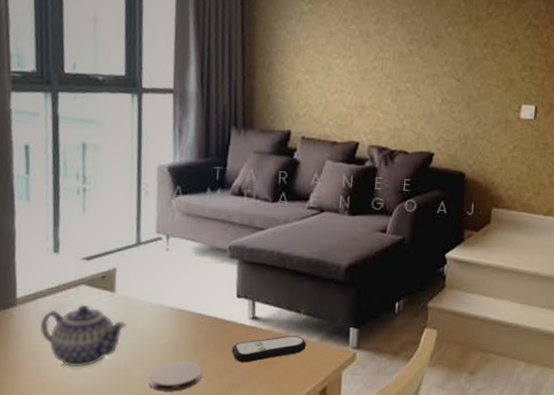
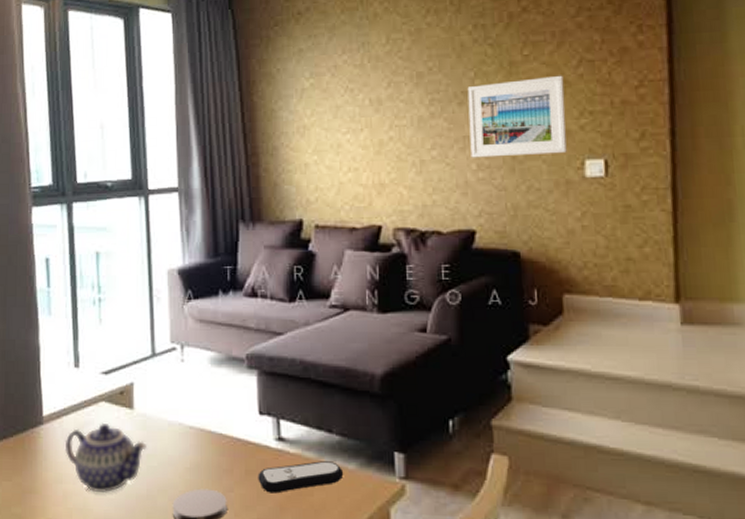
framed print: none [437,32,515,98] -> present [467,75,567,158]

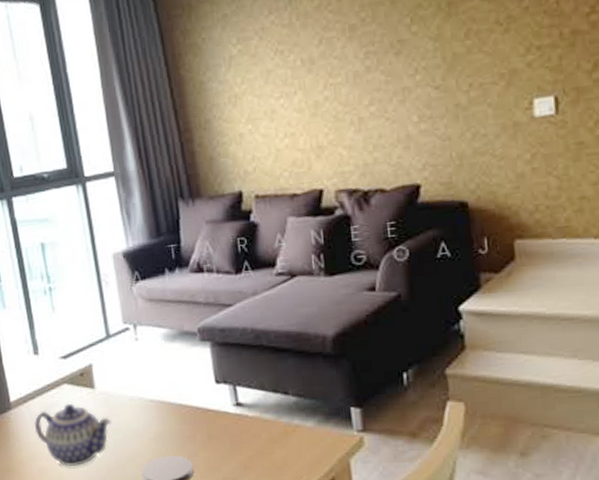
remote control: present [258,461,344,494] -> none [219,421,303,455]
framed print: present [467,75,567,158] -> none [404,10,514,110]

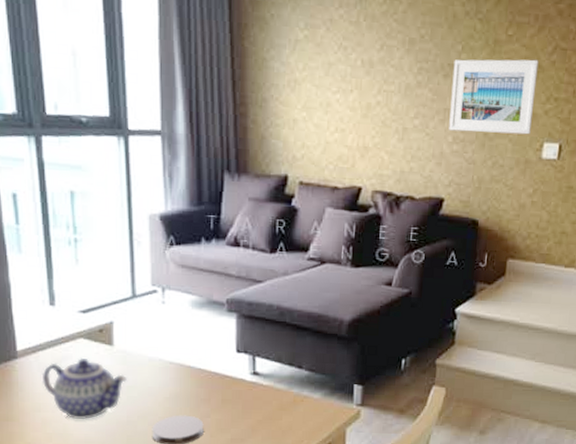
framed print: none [404,10,514,110] -> present [448,59,539,135]

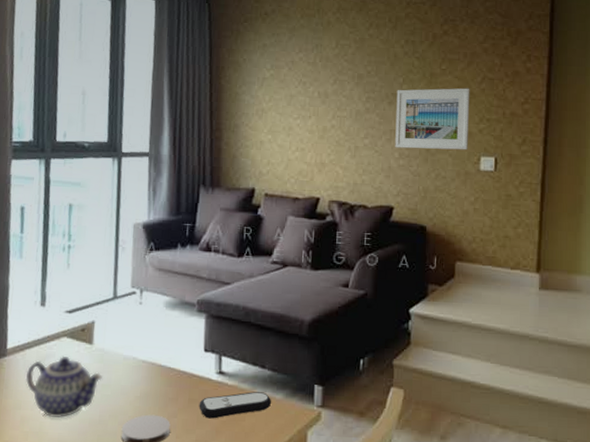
remote control: none [233,391,310,418] -> present [199,391,272,419]

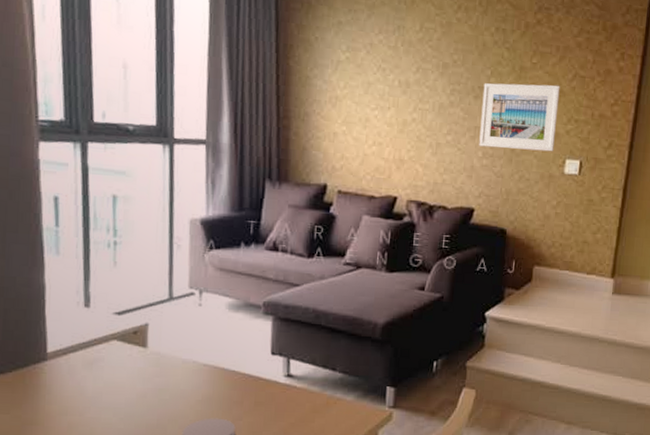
teapot: present [25,355,102,419] -> none [71,359,159,424]
remote control: present [199,391,272,419] -> none [265,394,343,421]

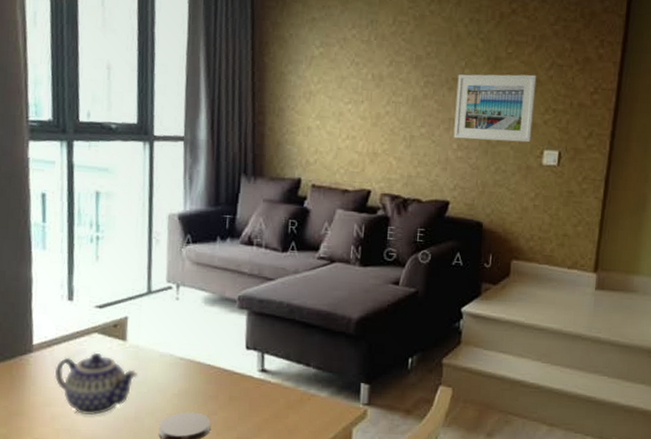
teapot: none [71,359,159,424] -> present [54,352,137,416]

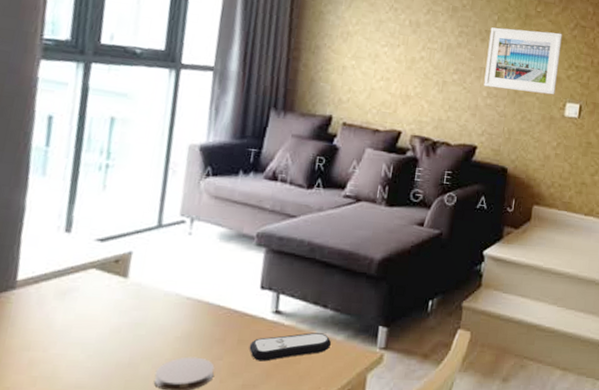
teapot: present [54,352,137,416] -> none [38,290,137,362]
remote control: none [240,389,317,416] -> present [249,332,332,362]

